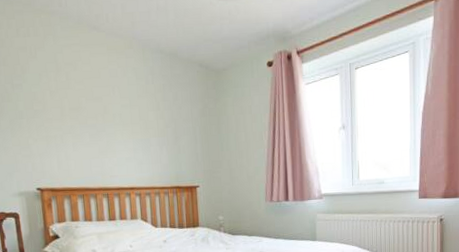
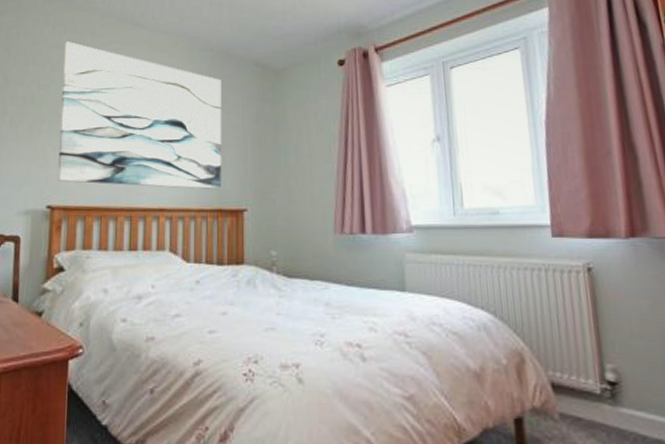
wall art: none [30,44,178,171] -> present [57,42,222,189]

